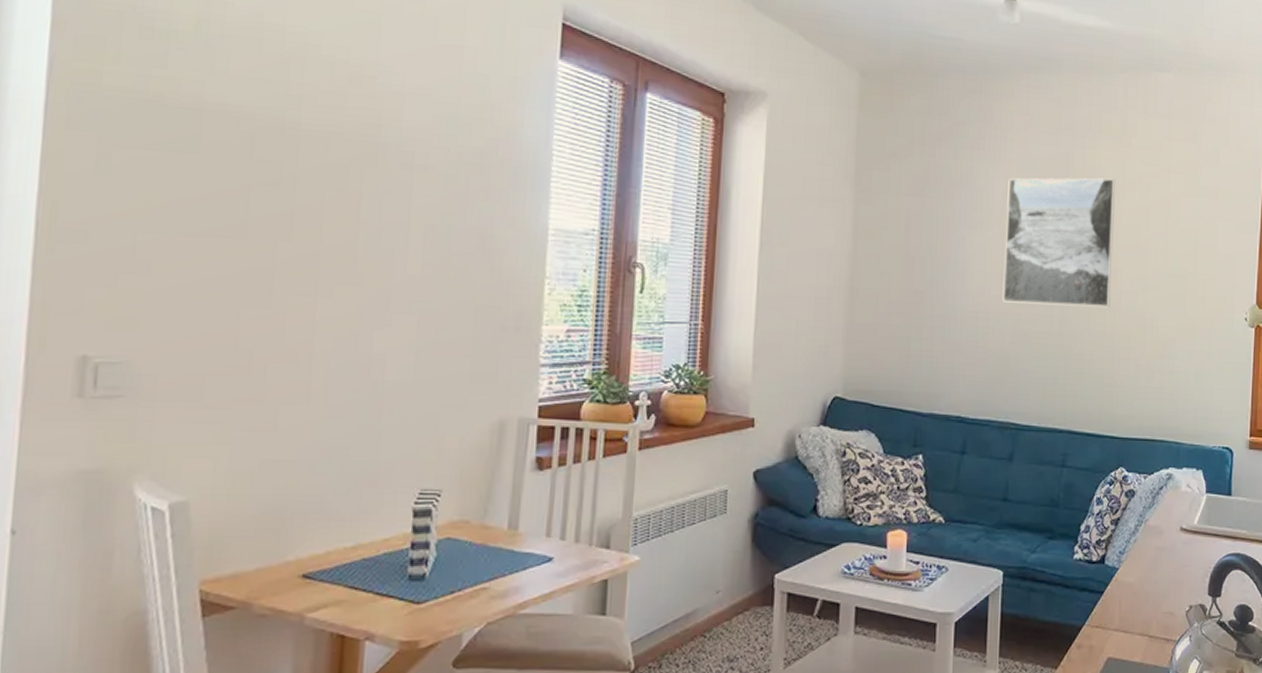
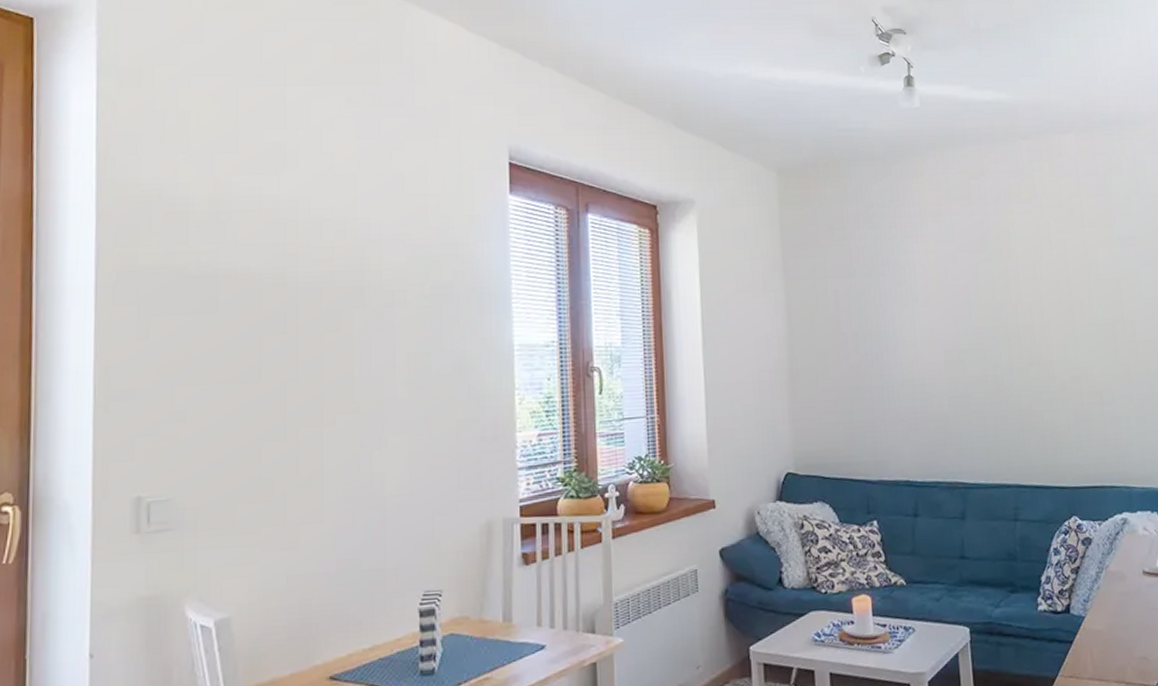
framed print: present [1002,178,1115,308] -> none [927,238,1042,368]

